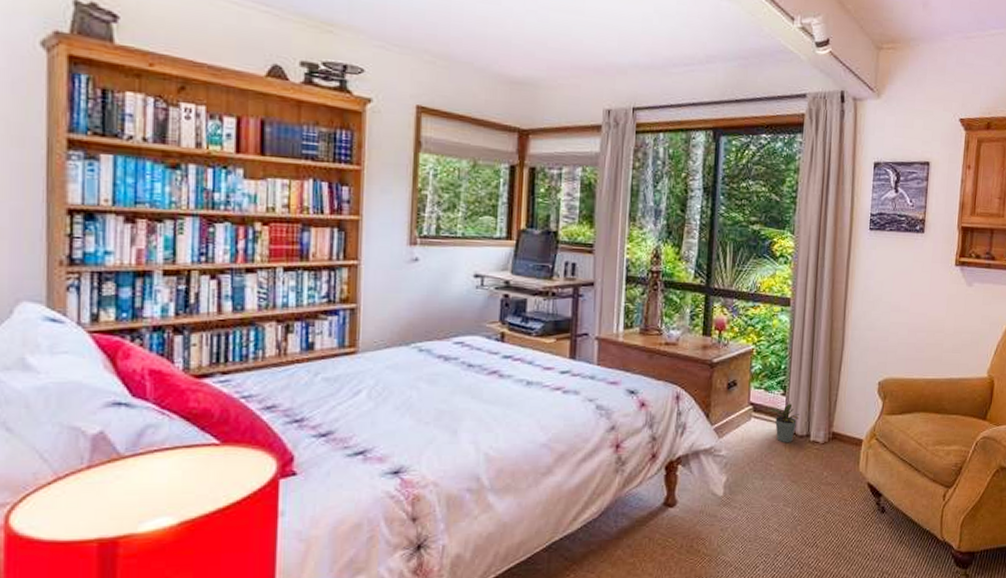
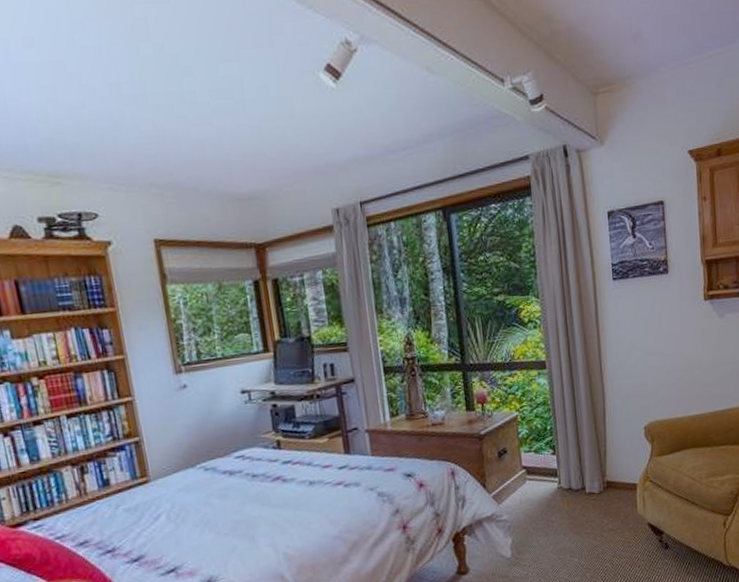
potted plant: present [771,404,799,442] -> none [544,461,572,499]

